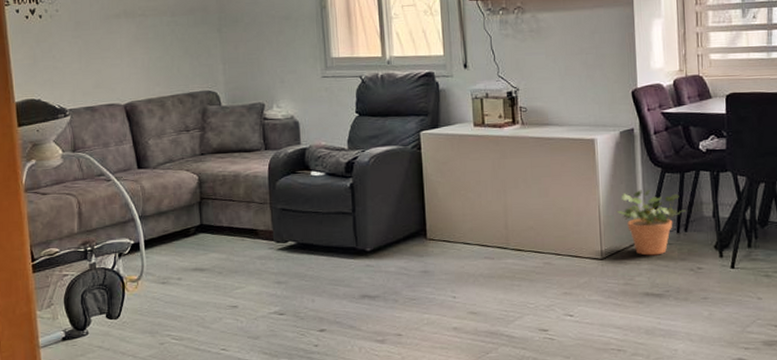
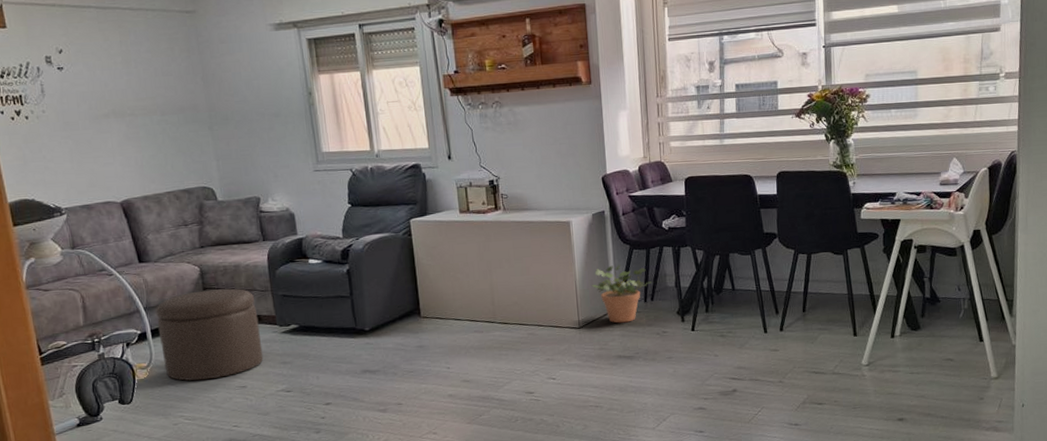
ottoman: none [151,199,258,298] -> present [156,288,264,381]

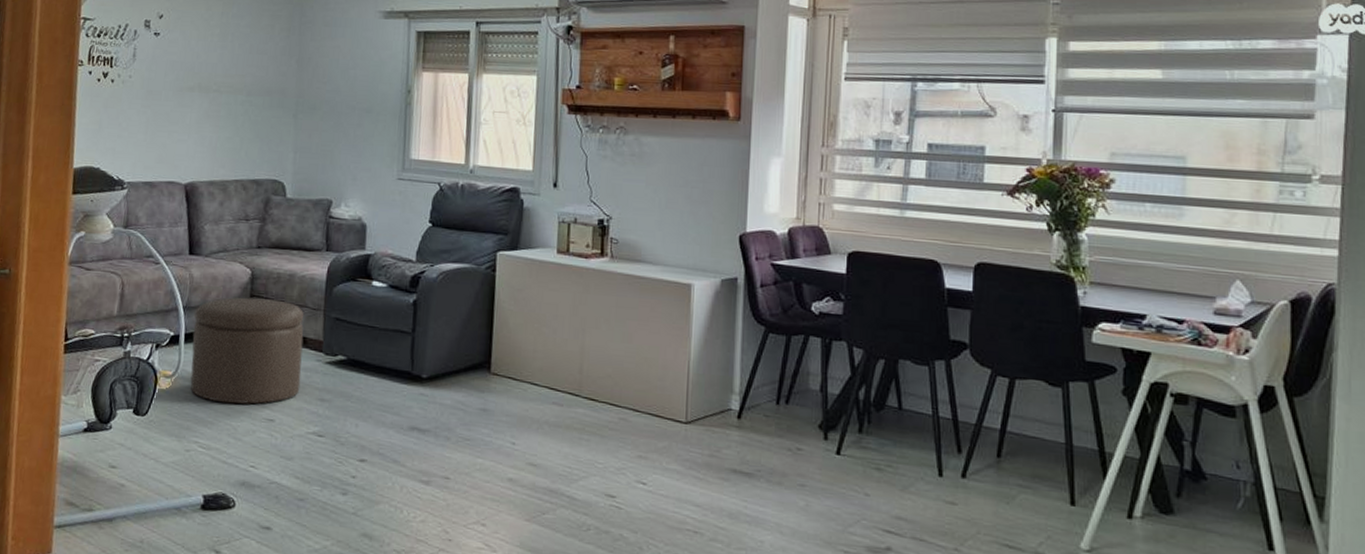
potted plant: present [591,265,651,323] -> none [708,349,788,427]

